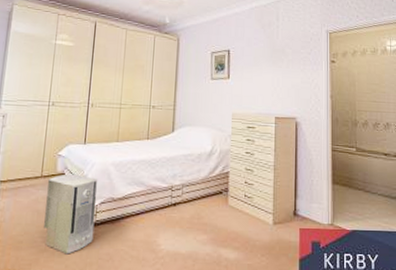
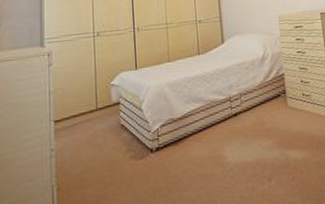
air purifier: present [44,174,98,255] -> none [103,101,159,184]

